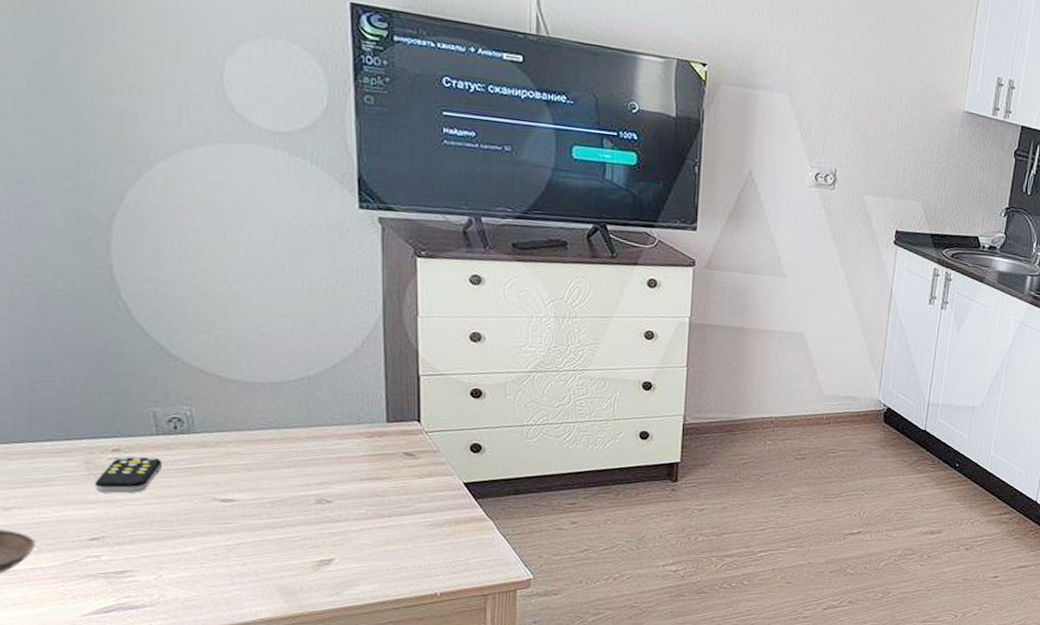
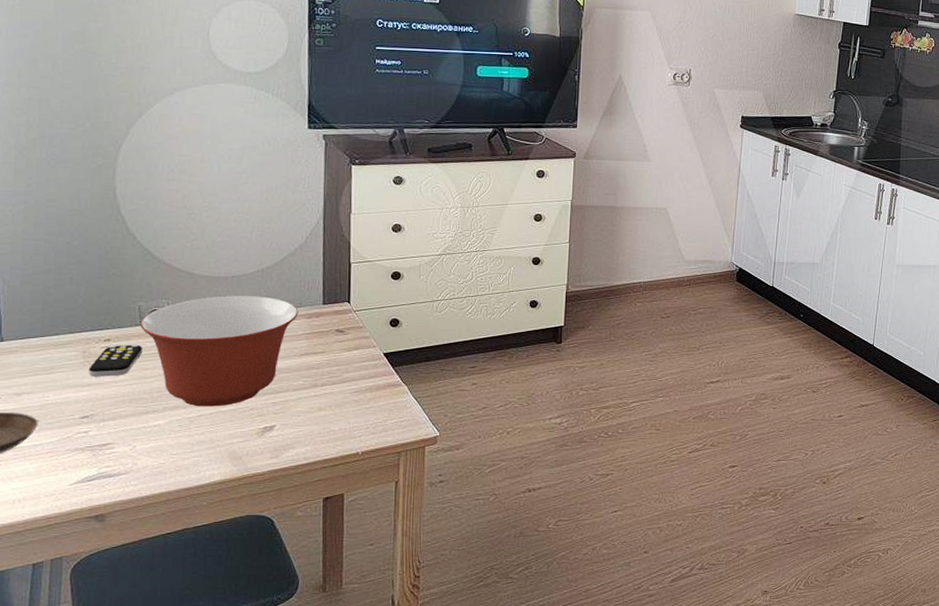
mixing bowl: none [157,405,357,535] -> present [140,296,299,407]

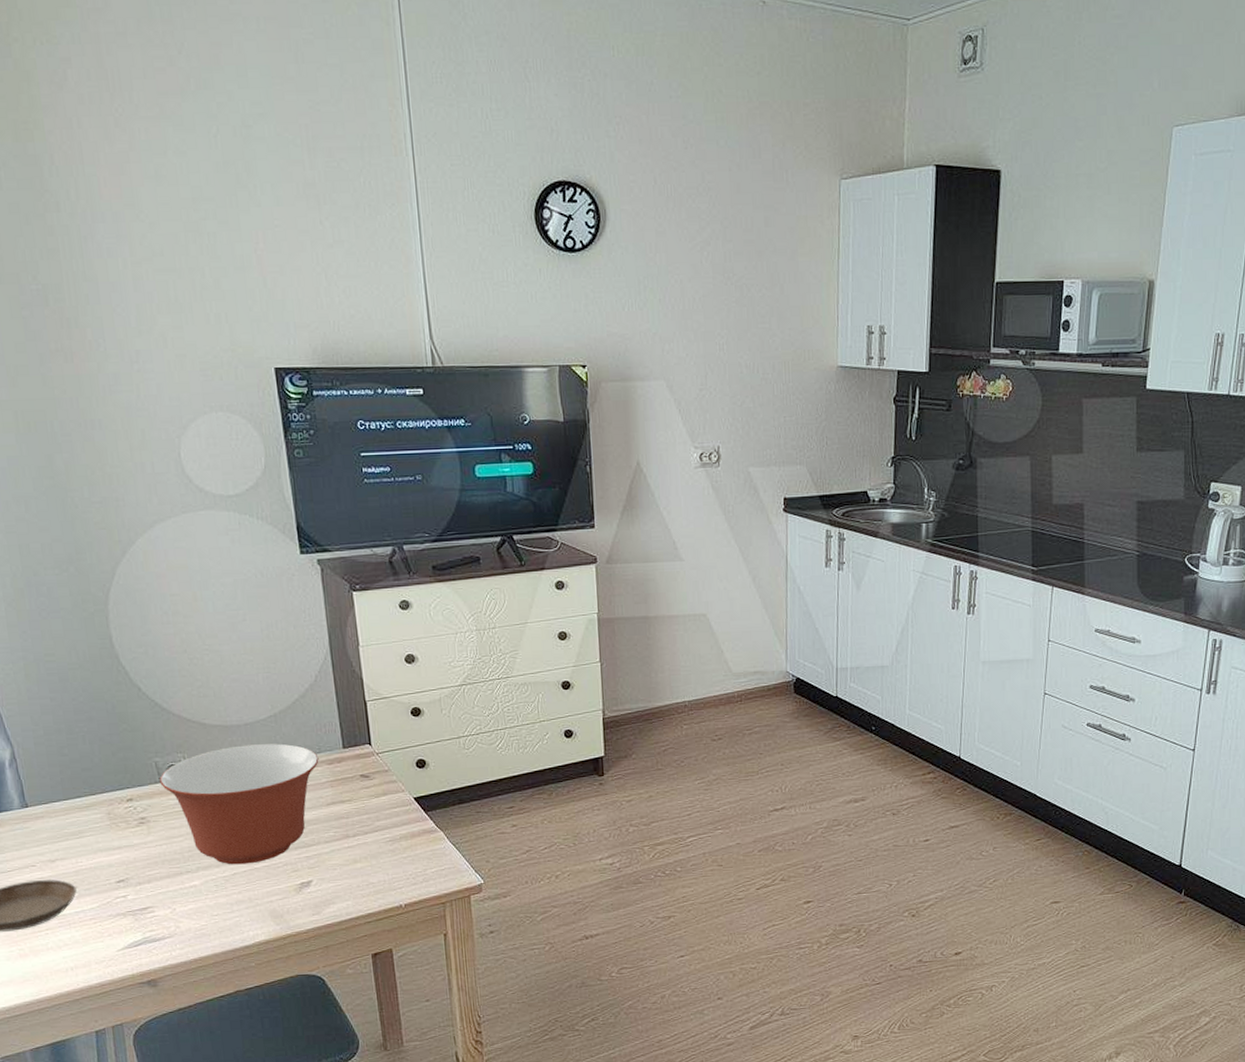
remote control: present [88,344,142,377] -> none [116,802,167,839]

